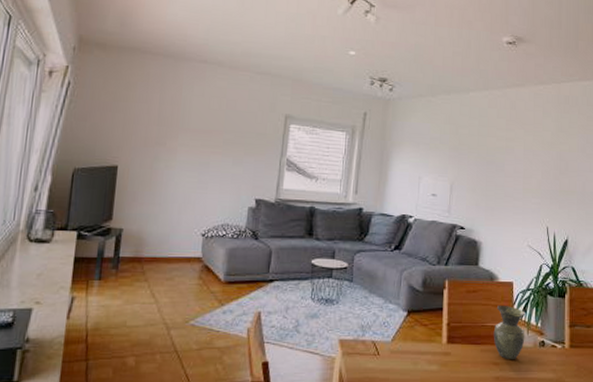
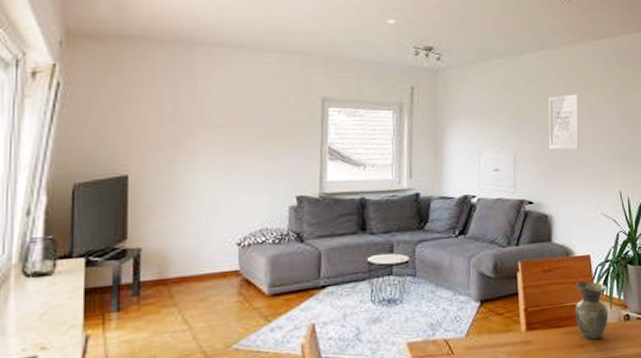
wall art: none [484,133,516,184] -> present [548,94,580,150]

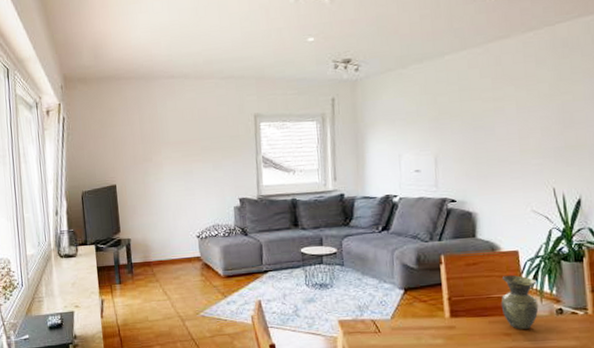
wall art: present [548,94,580,150] -> none [471,91,507,149]

